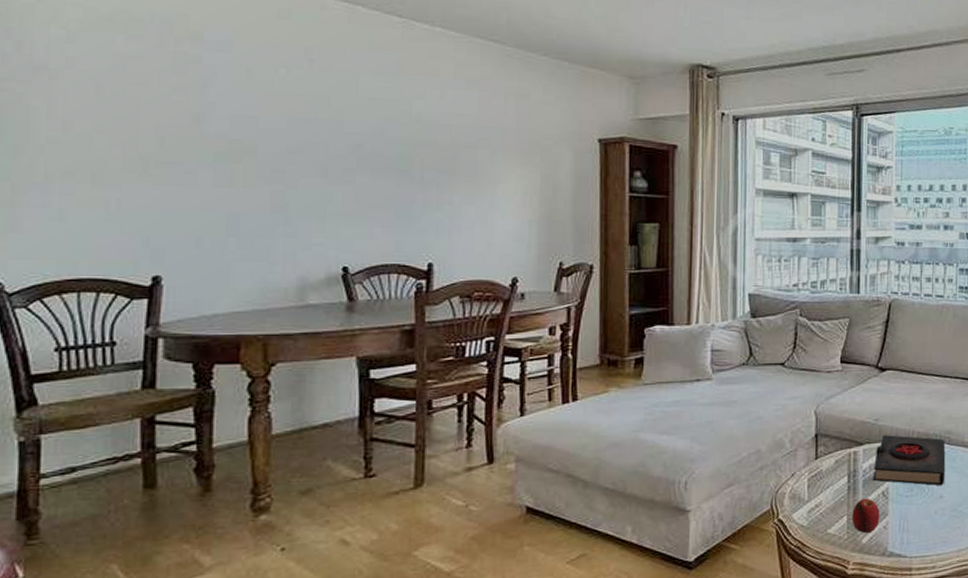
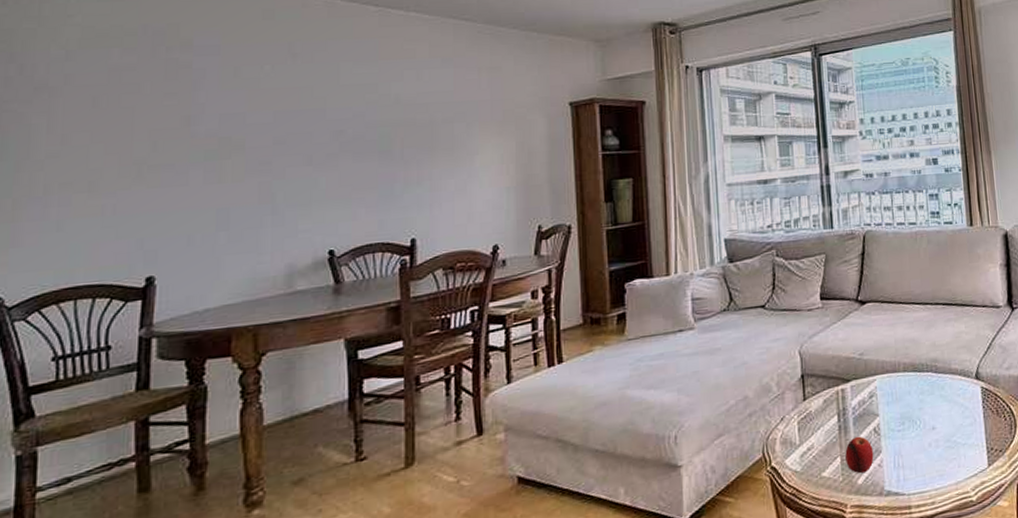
book: present [873,435,946,486] -> none [863,367,936,419]

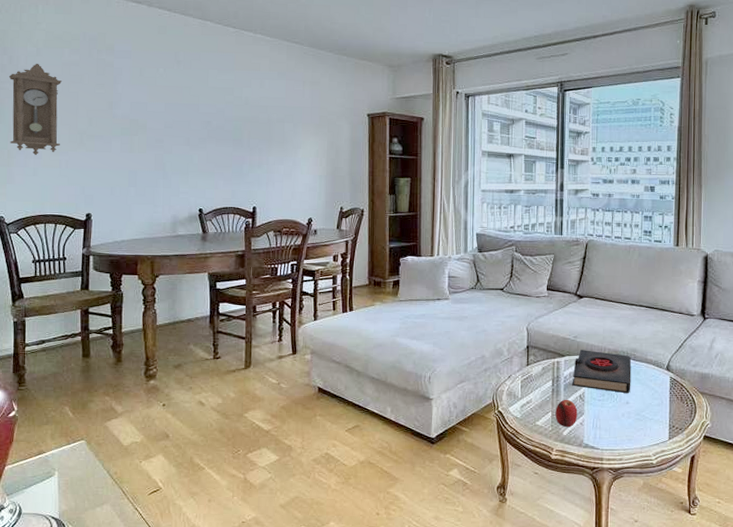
pendulum clock: none [17,72,109,203] -> present [8,64,63,156]
book: none [863,367,936,419] -> present [572,350,632,394]

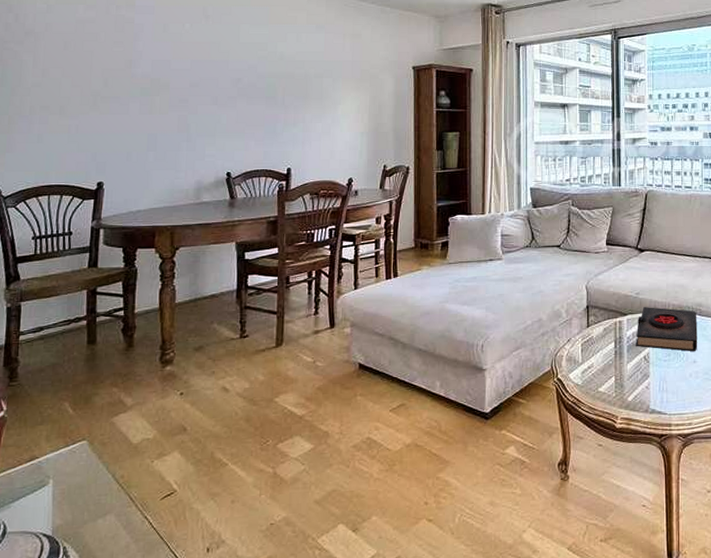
pendulum clock: present [8,64,63,156] -> none [12,22,75,121]
fruit: present [555,399,578,427] -> none [619,361,643,392]

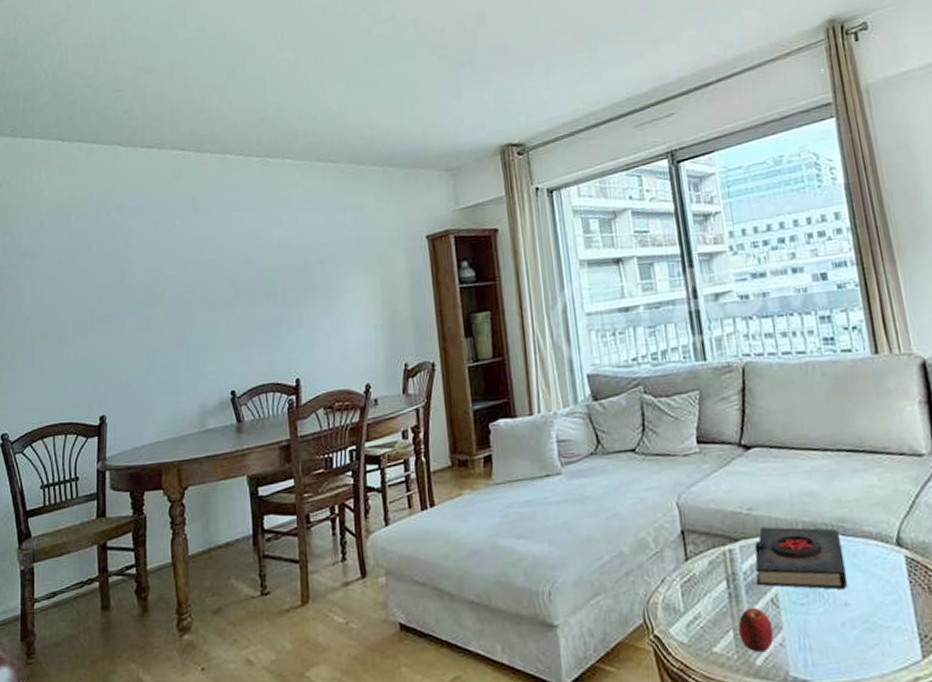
fruit: none [619,361,643,392] -> present [738,607,774,652]

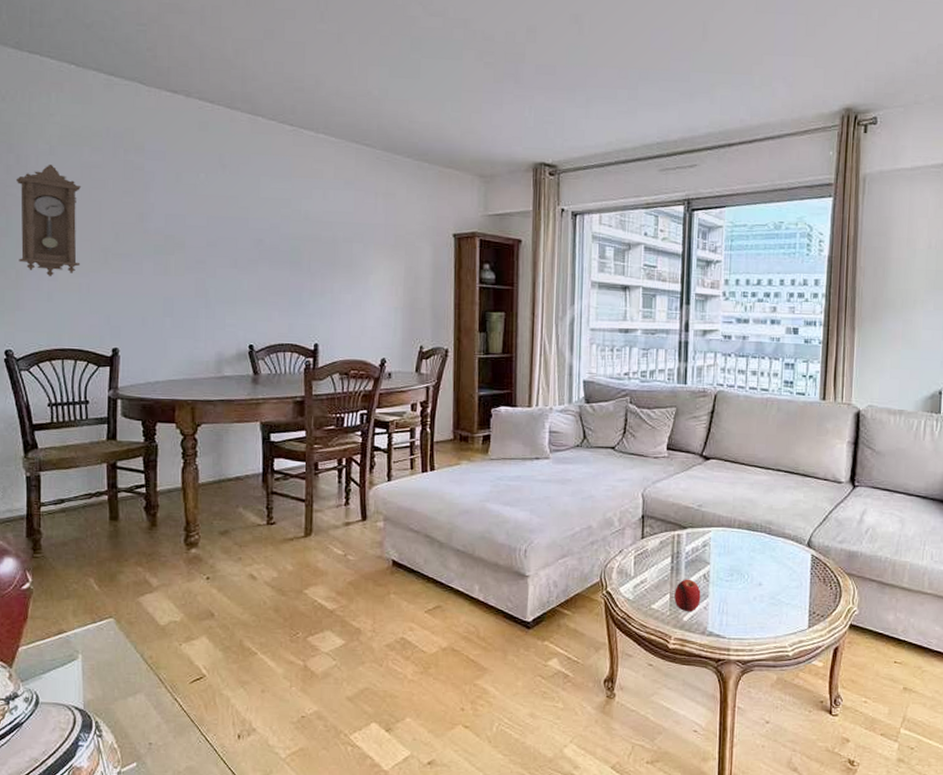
pendulum clock: none [11,239,69,352] -> present [15,165,82,277]
book: present [754,527,848,590] -> none [695,521,766,574]

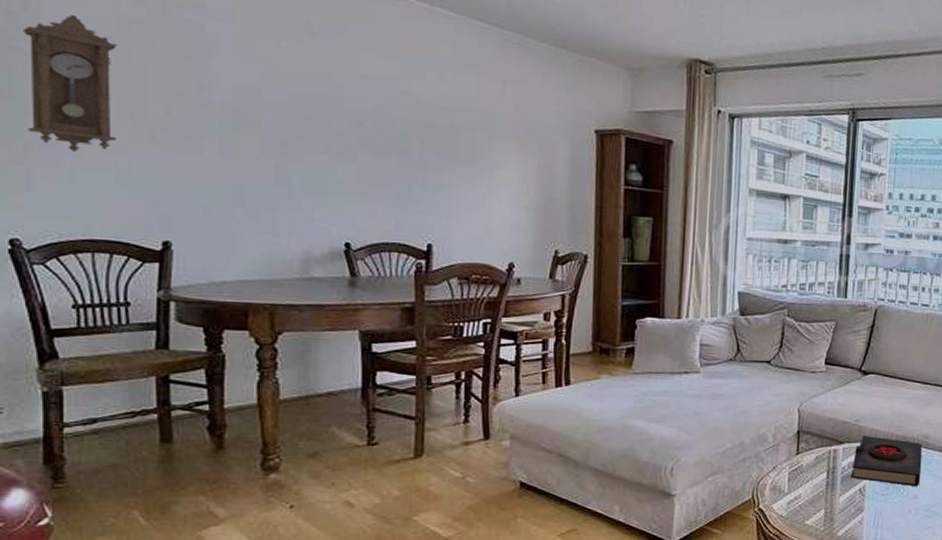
fruit: present [674,579,701,611] -> none [829,494,856,526]
book: none [695,521,766,574] -> present [851,436,922,487]

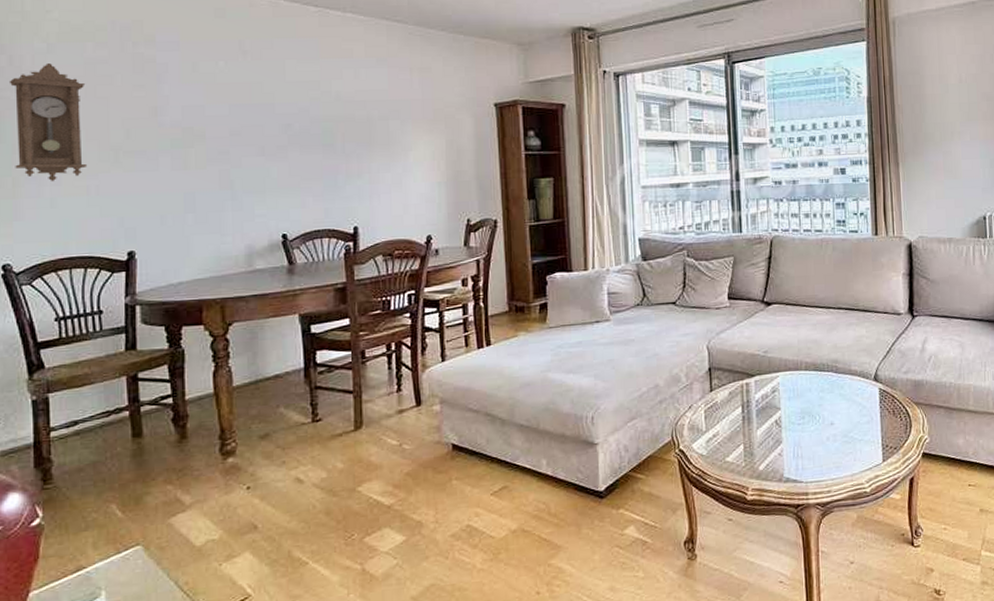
book: present [851,436,922,487] -> none [765,366,835,414]

